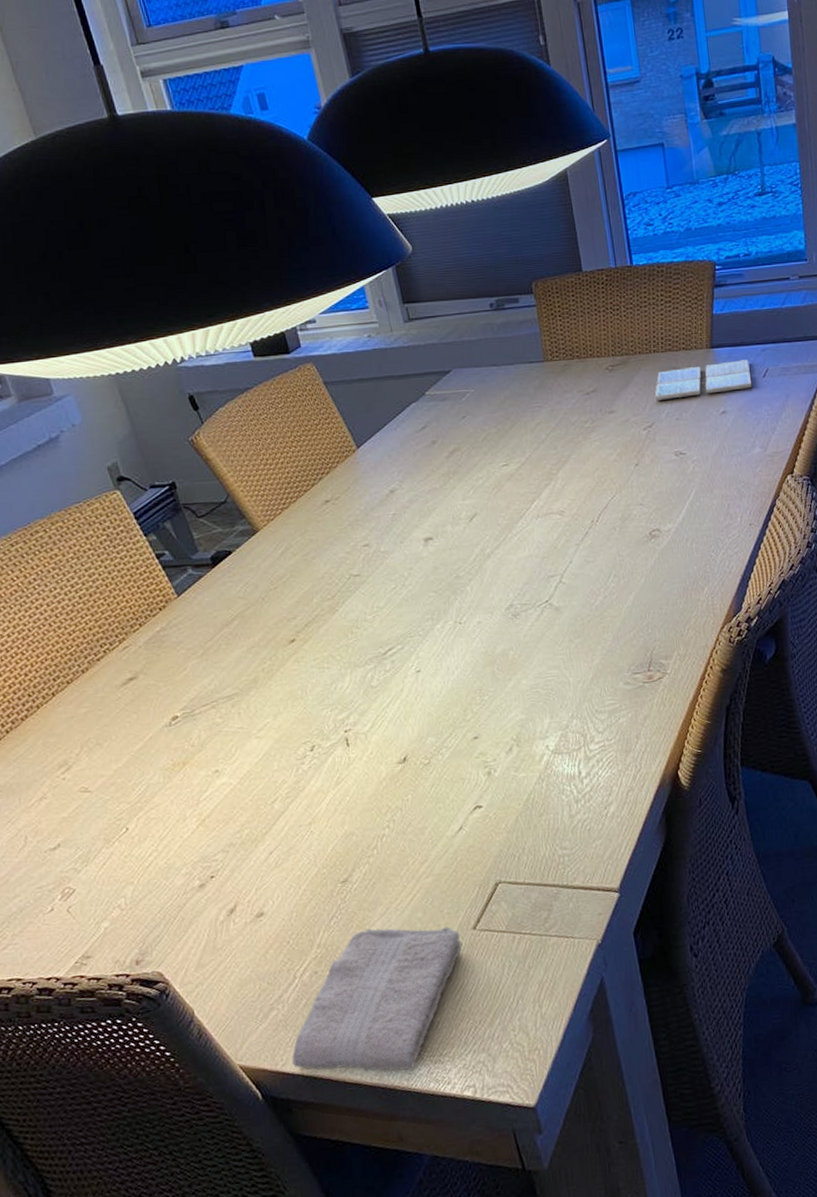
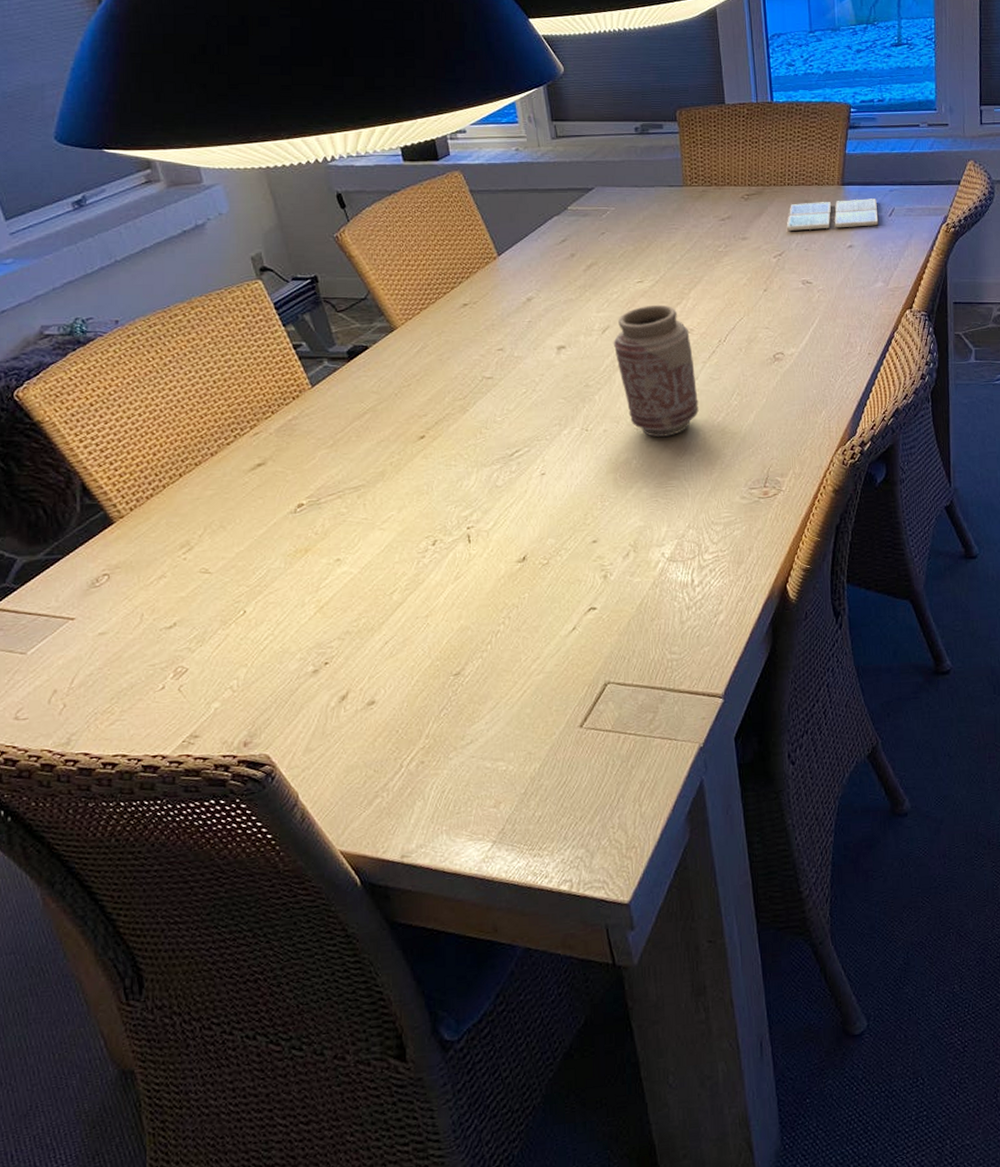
washcloth: present [292,926,463,1071] -> none [393,721,568,863]
vase: none [481,487,575,626] -> present [613,304,699,437]

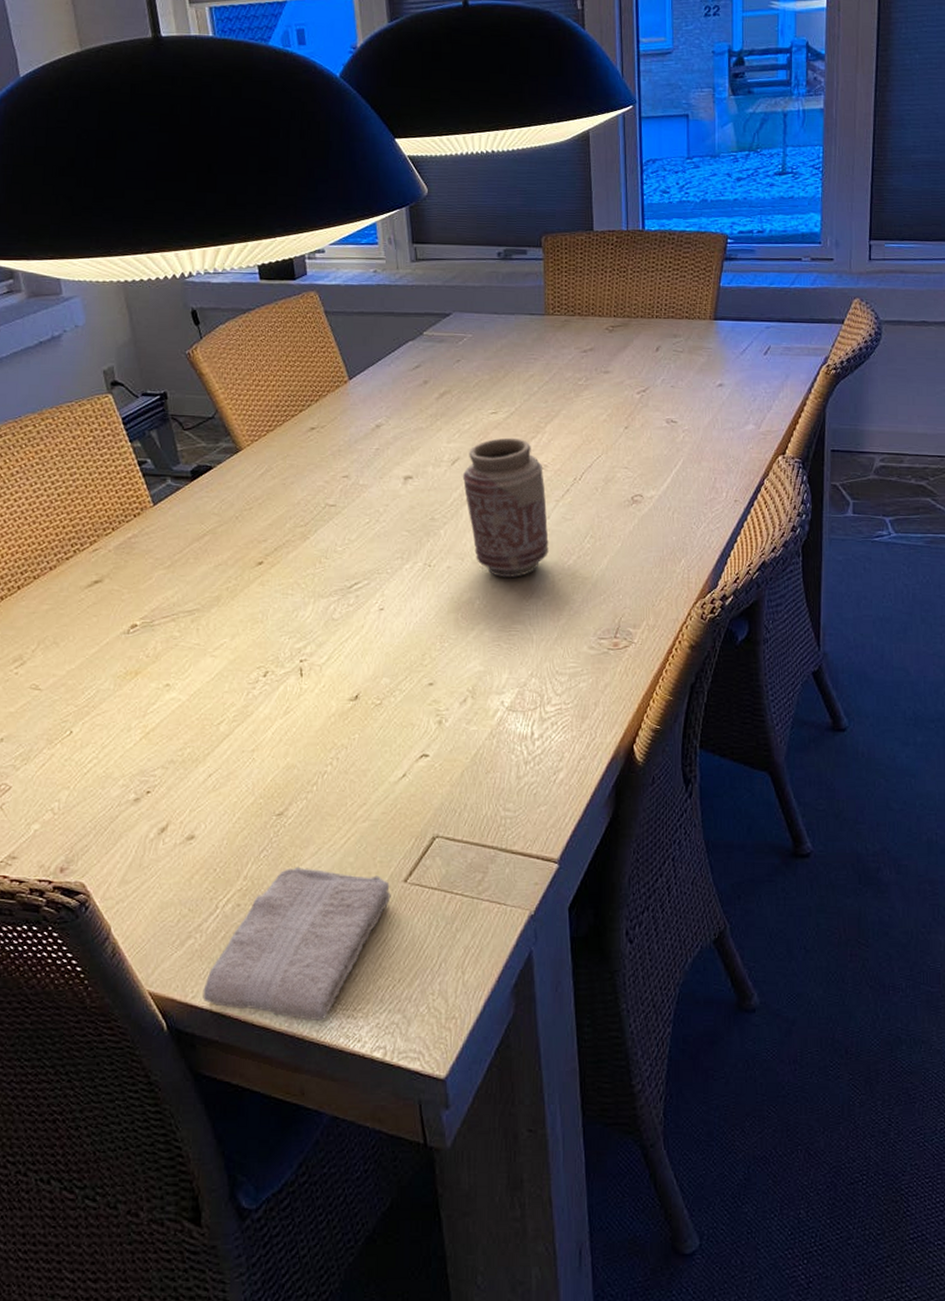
washcloth: none [393,721,568,863] -> present [203,866,391,1020]
drink coaster: present [786,199,879,231] -> none [652,335,753,366]

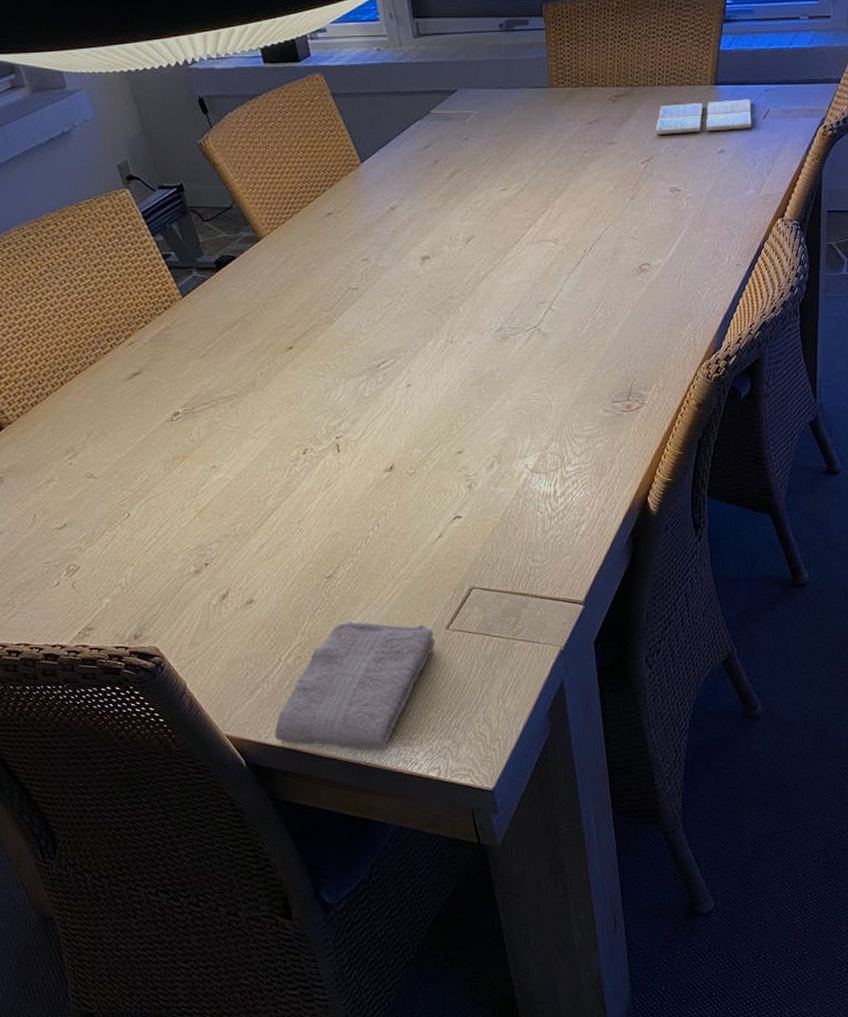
vase: present [462,437,549,577] -> none [477,213,563,349]
drink coaster: none [652,335,753,366] -> present [655,99,752,135]

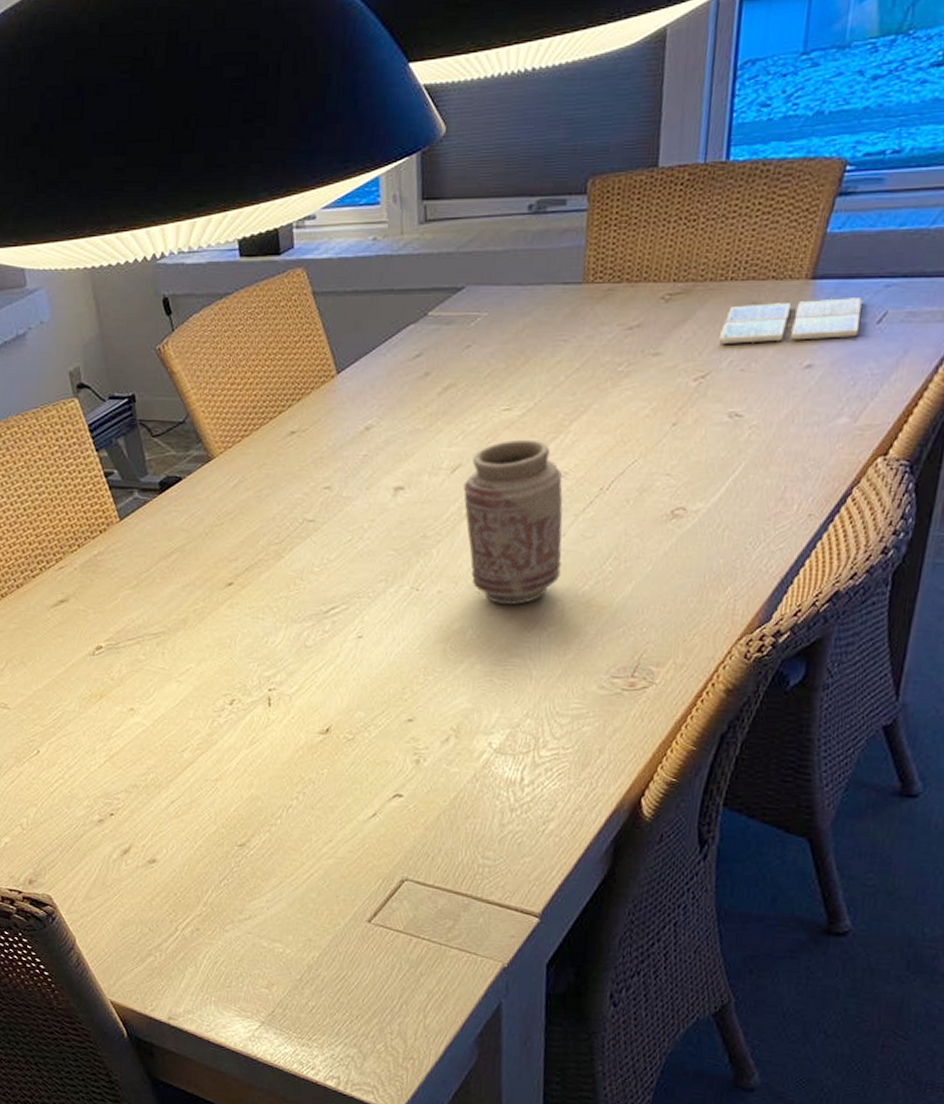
washcloth: present [274,621,436,750] -> none [161,897,353,1045]
vase: none [477,213,563,349] -> present [462,439,563,605]

